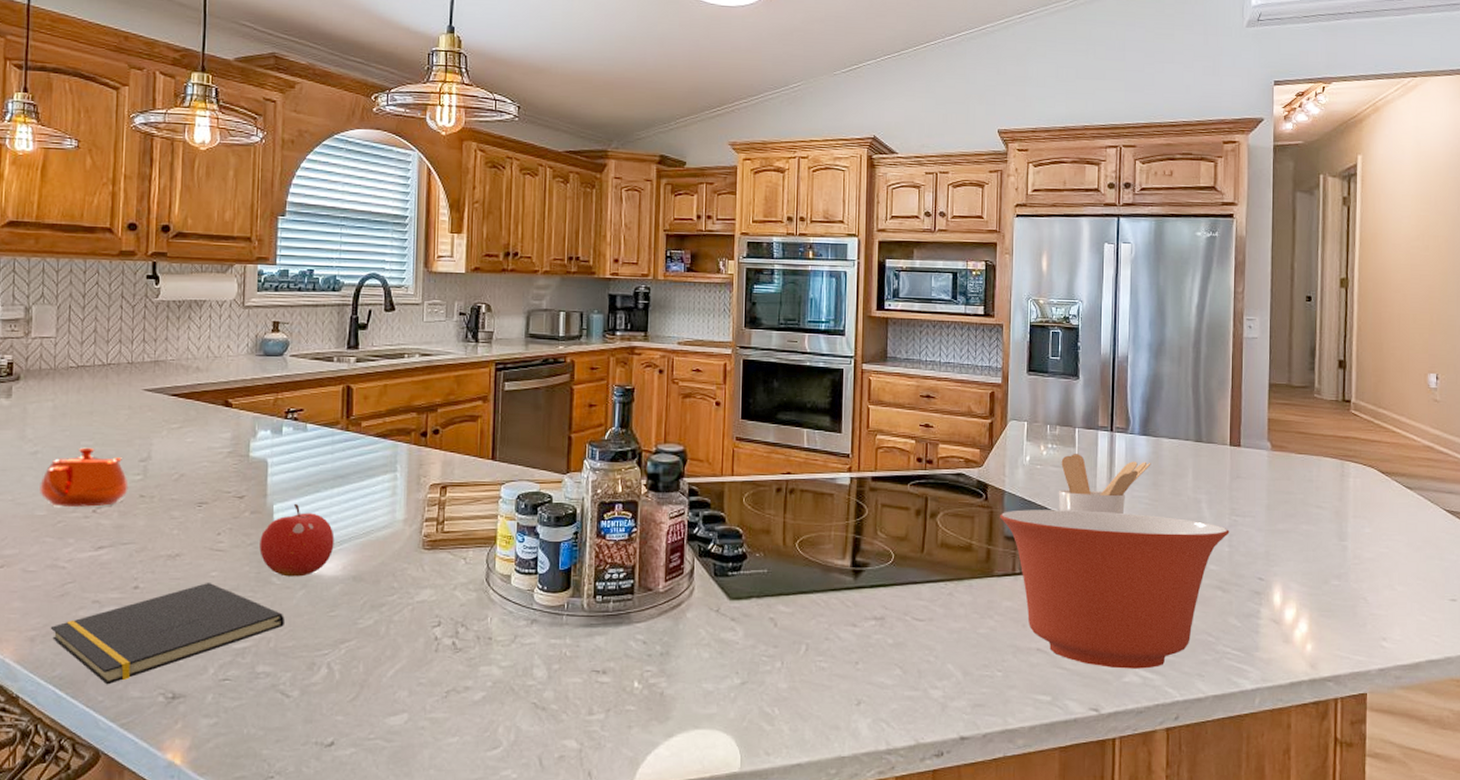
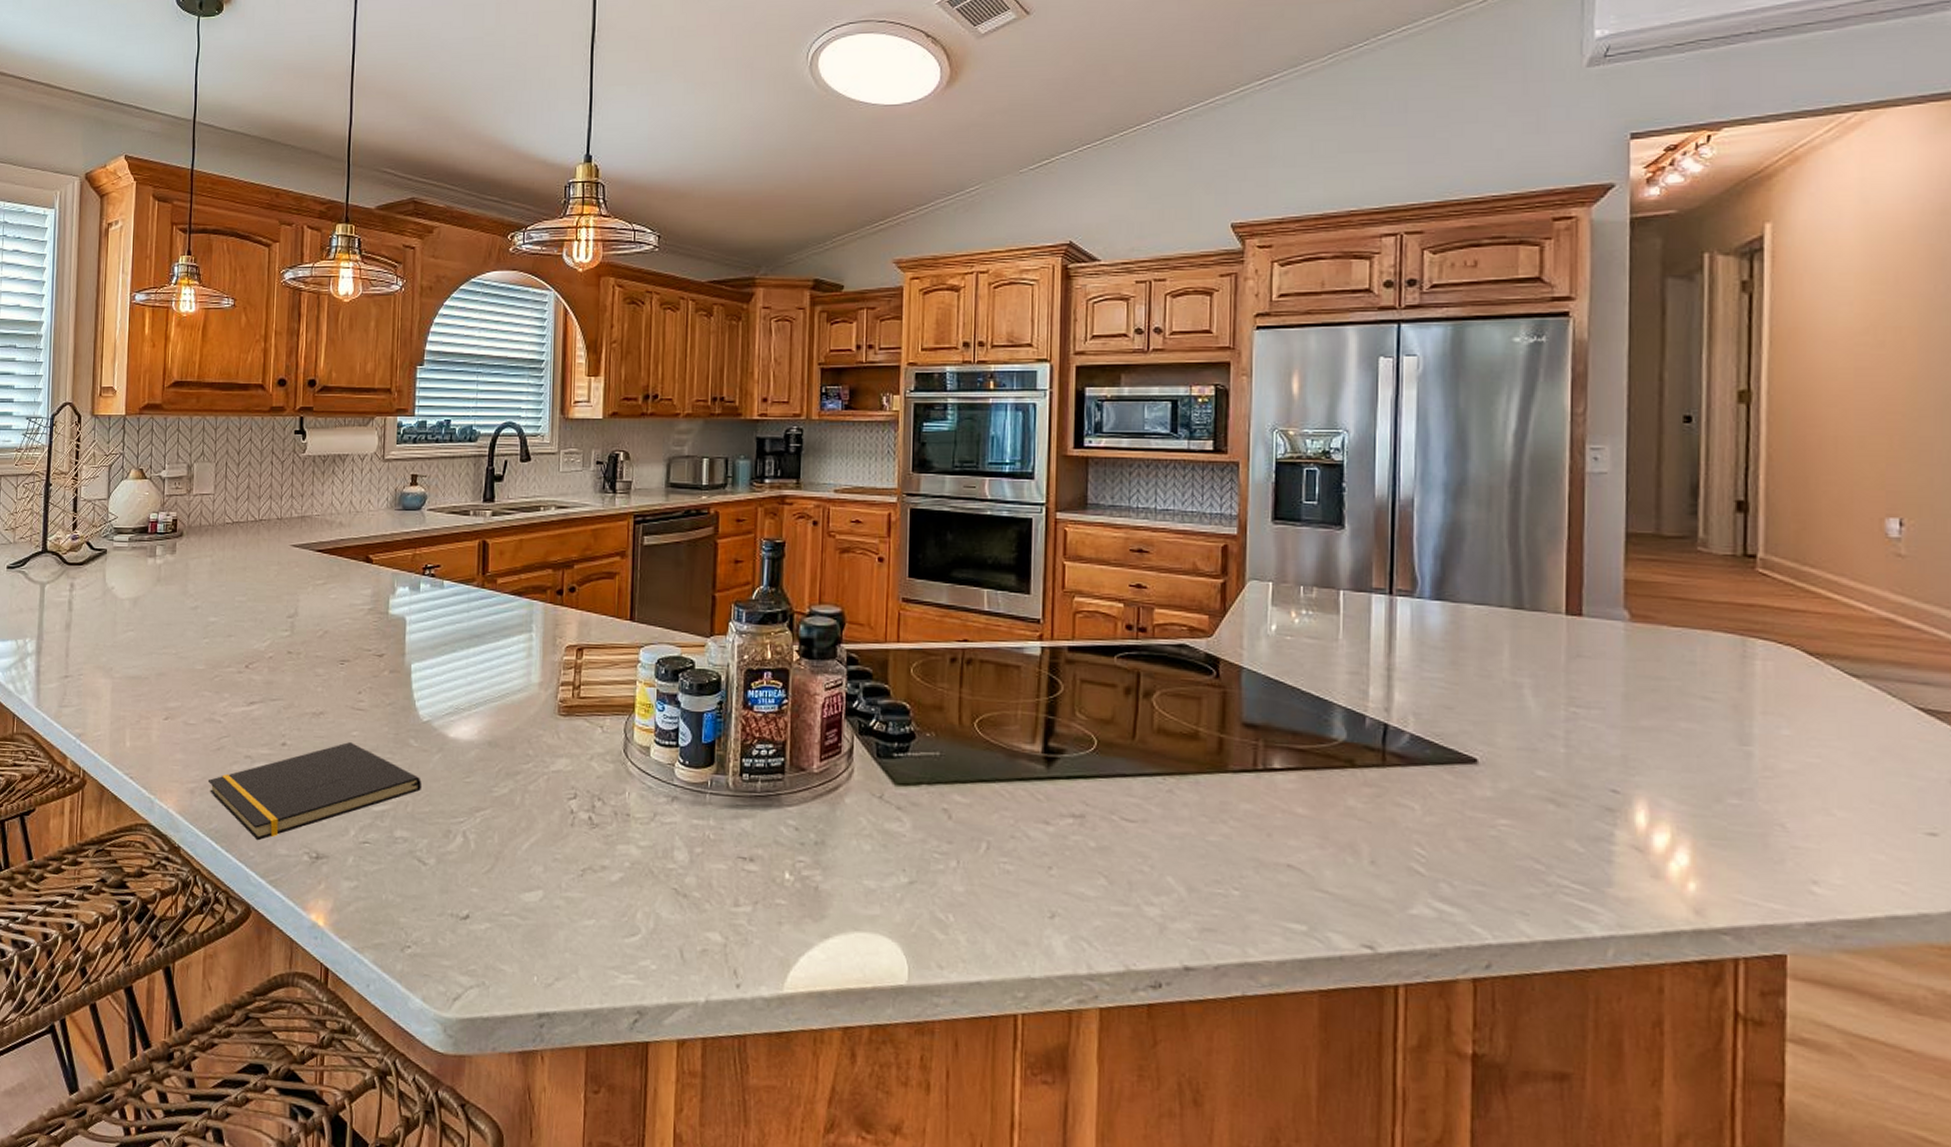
teapot: present [40,447,129,507] -> none [199,603,278,662]
fruit: present [259,504,335,577] -> none [398,664,470,740]
mixing bowl: present [1000,510,1230,669] -> none [1236,691,1566,900]
utensil holder: present [1058,454,1151,515] -> none [1315,622,1448,701]

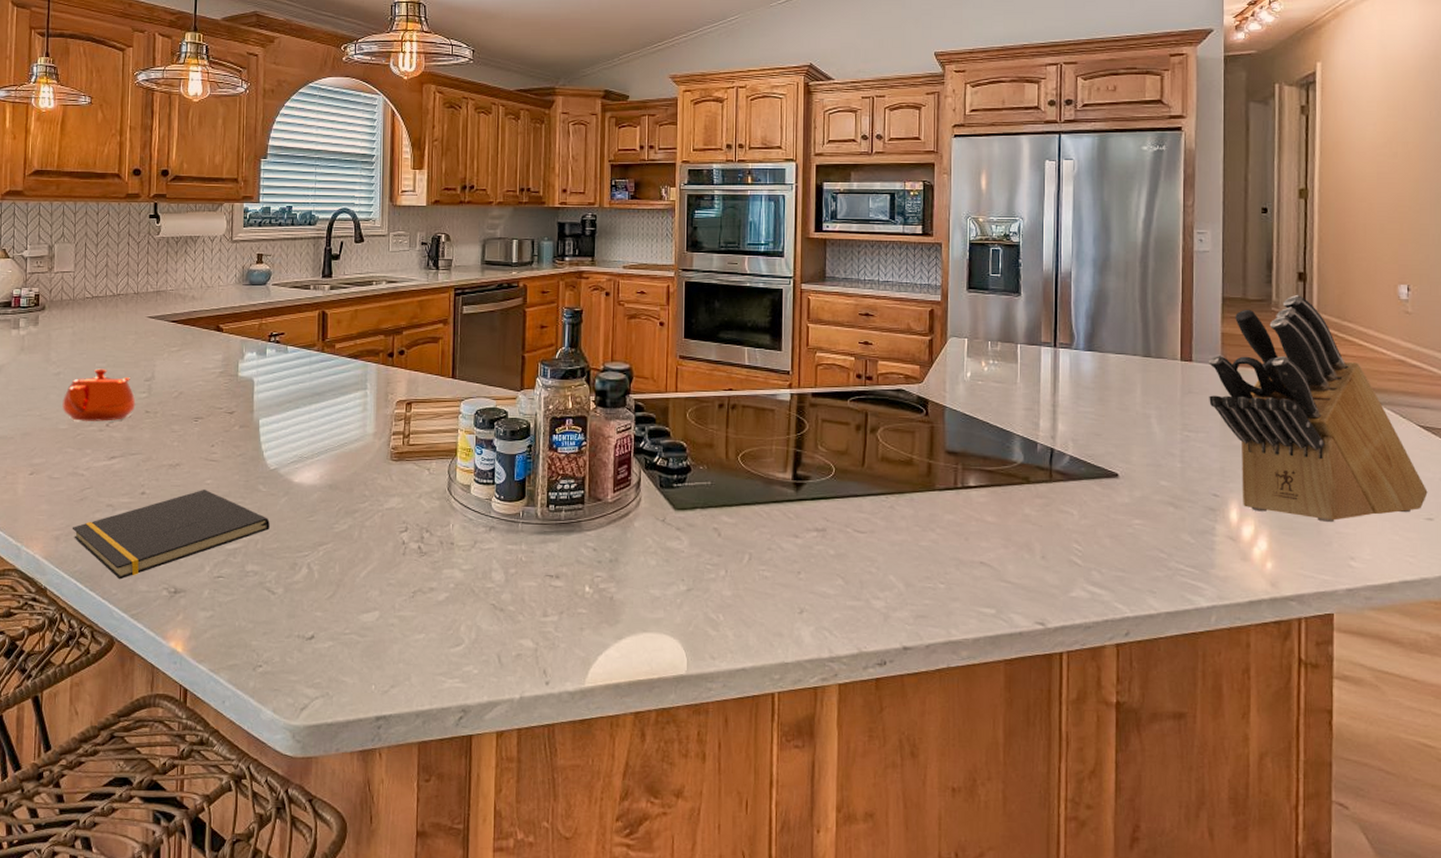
teapot: none [199,603,278,662] -> present [62,368,136,421]
knife block: none [1606,529,1930,834] -> present [1209,294,1428,523]

